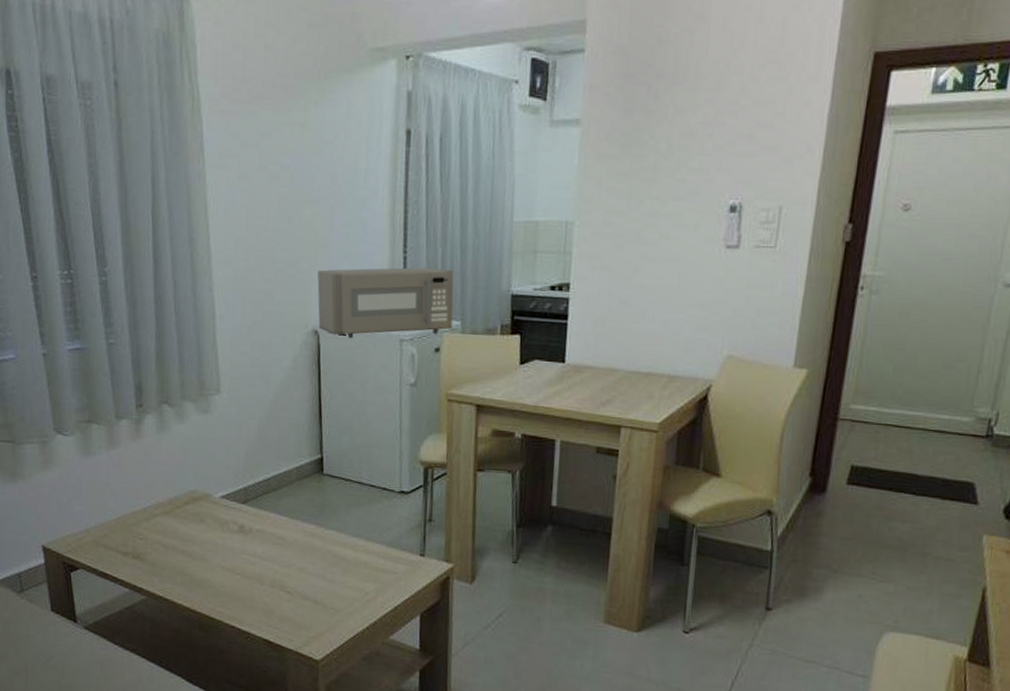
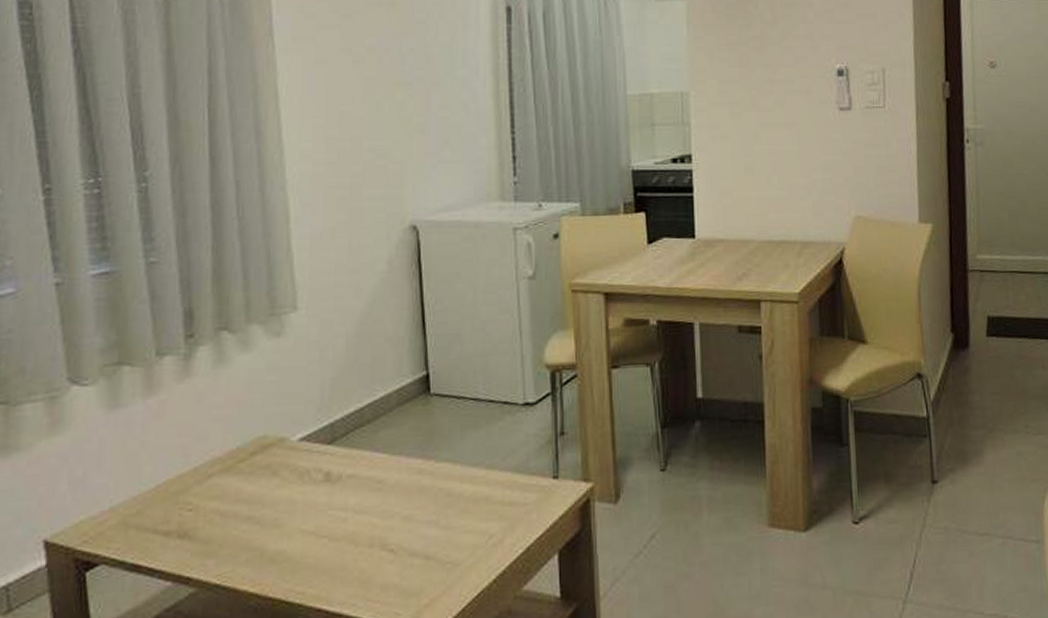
microwave: present [317,267,454,339] -> none [414,147,570,232]

